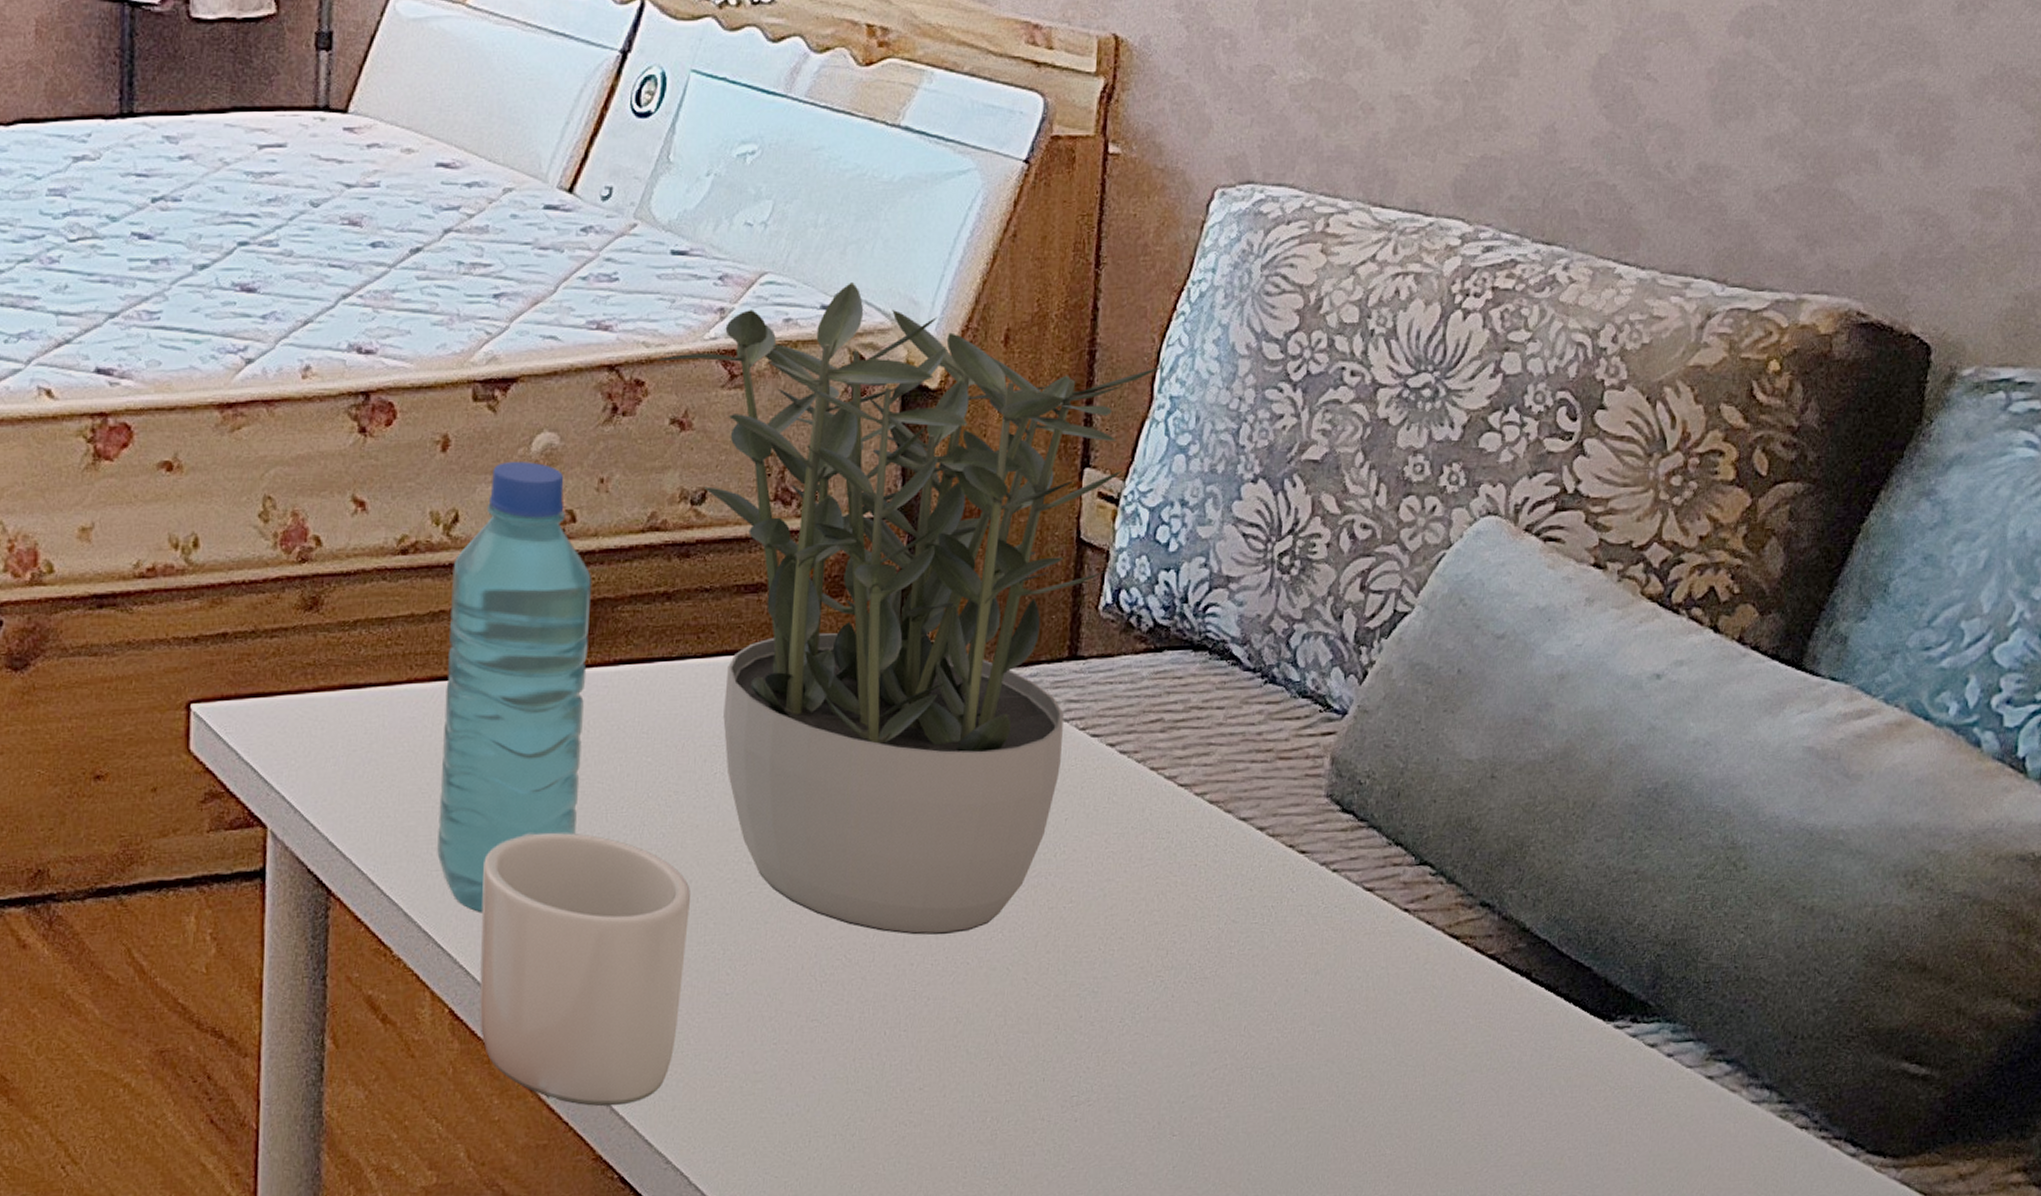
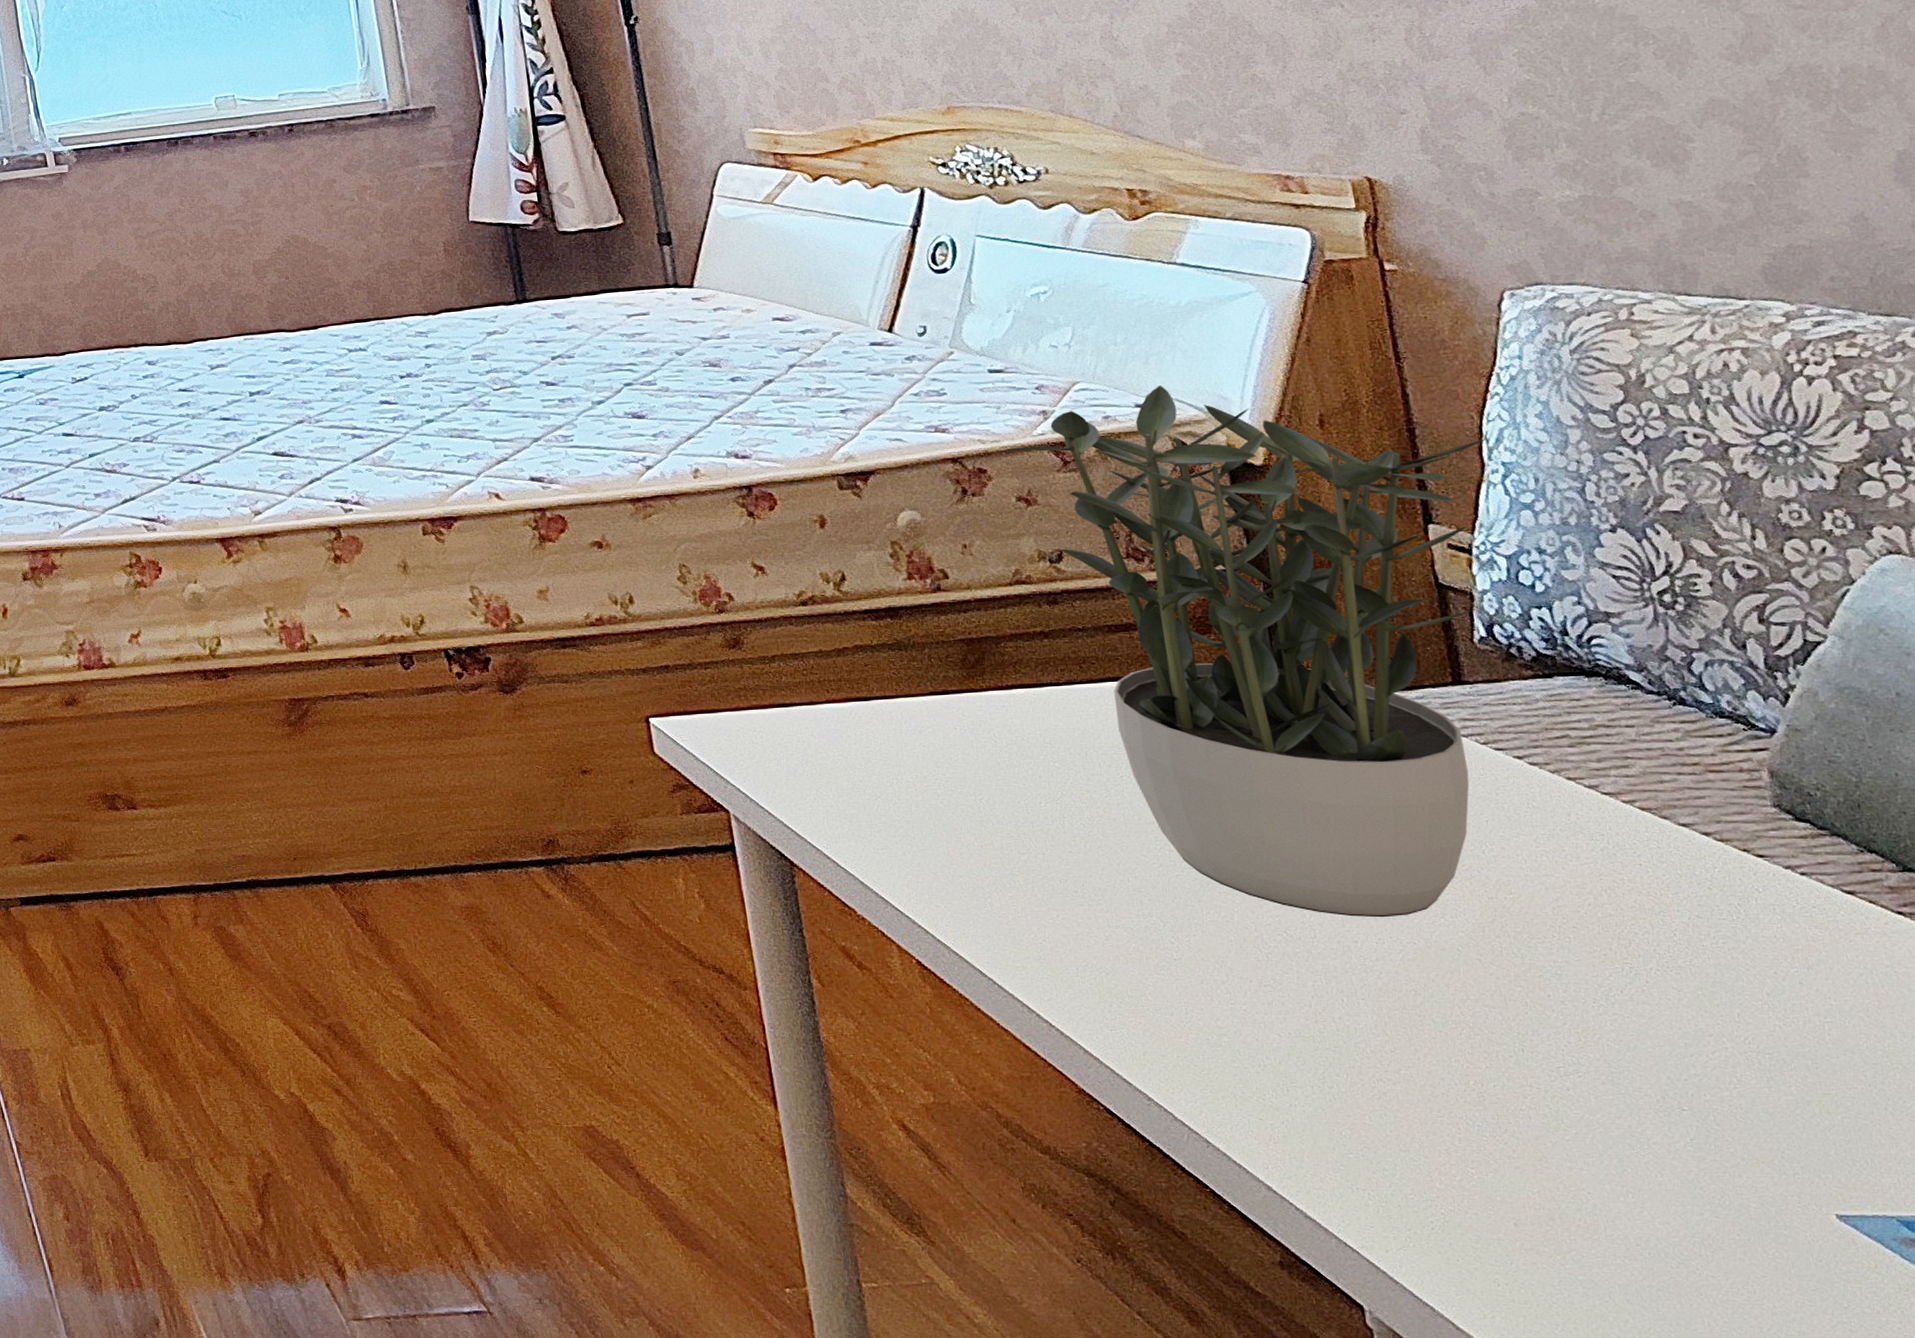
water bottle: present [437,462,593,914] -> none [848,533,1002,884]
mug: present [479,832,690,1106] -> none [922,821,1134,1047]

